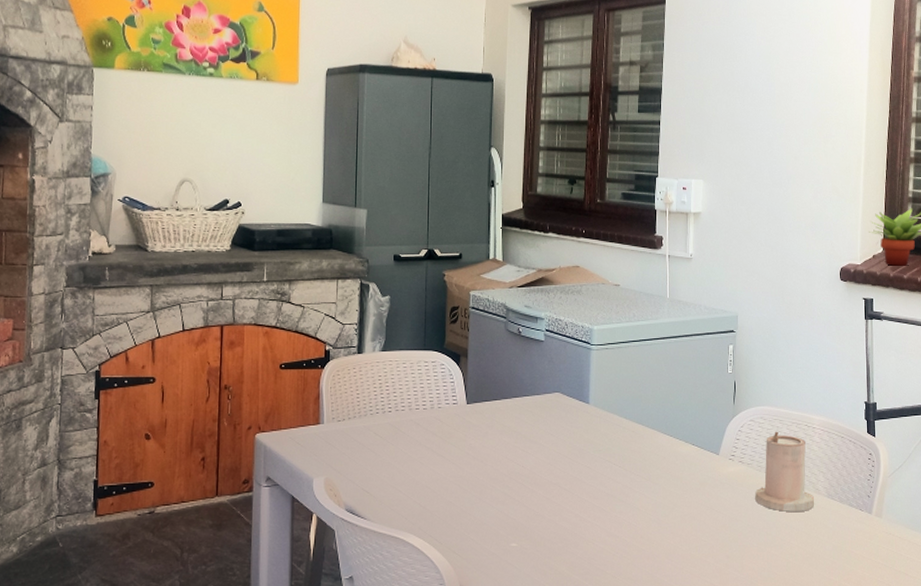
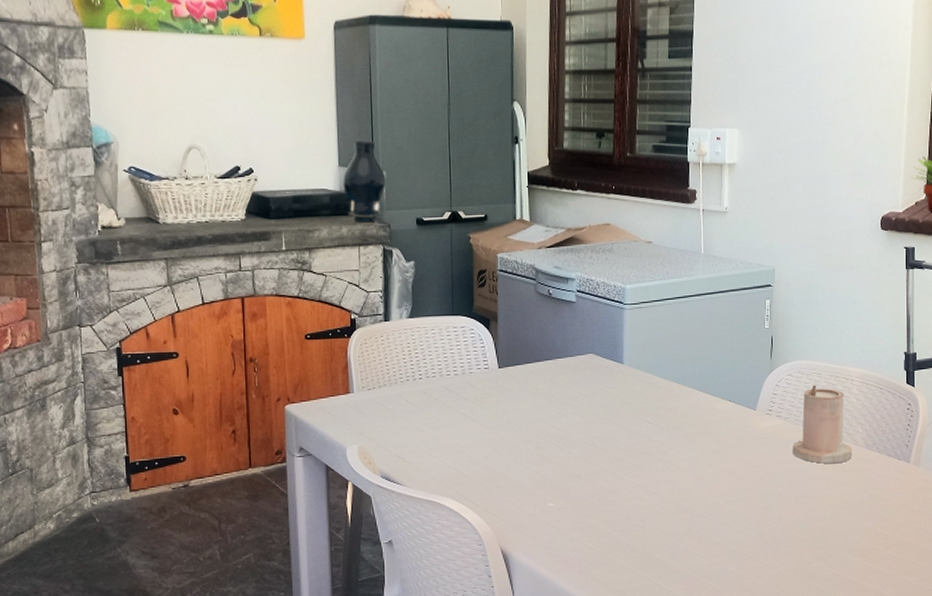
vase: none [325,180,367,257] -> present [342,141,386,223]

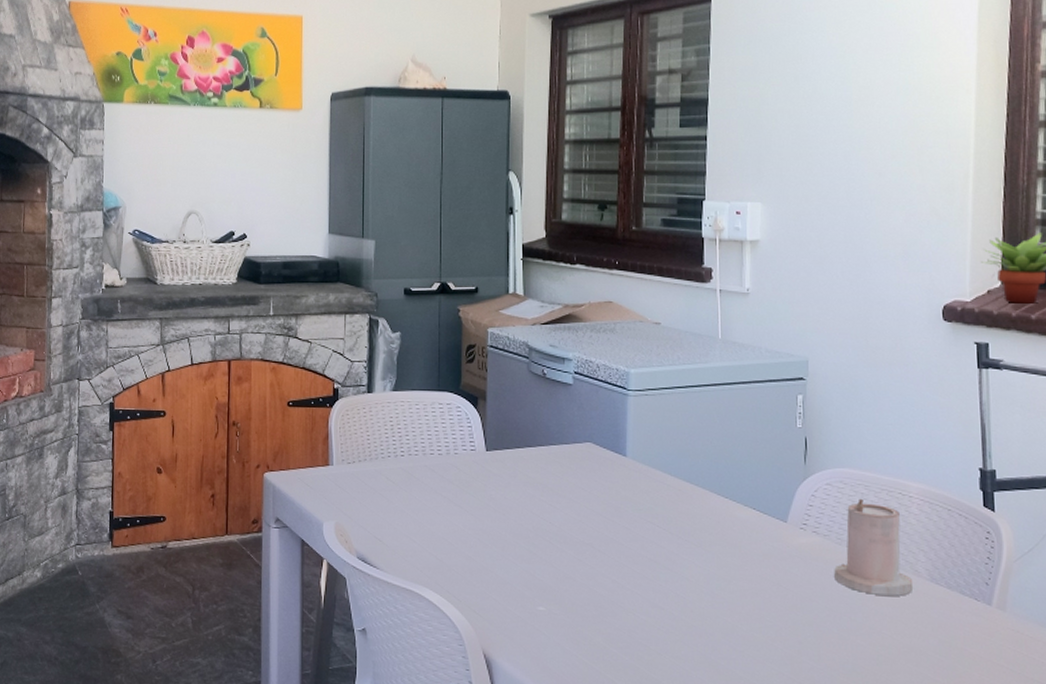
vase: present [342,141,386,223] -> none [331,209,375,291]

